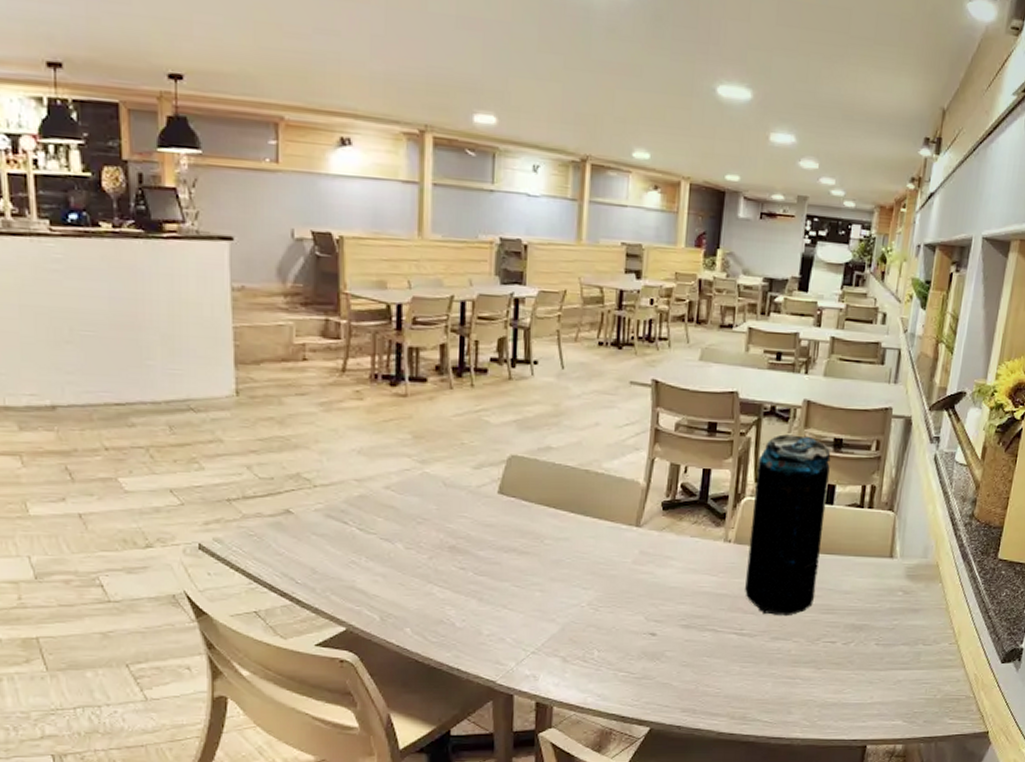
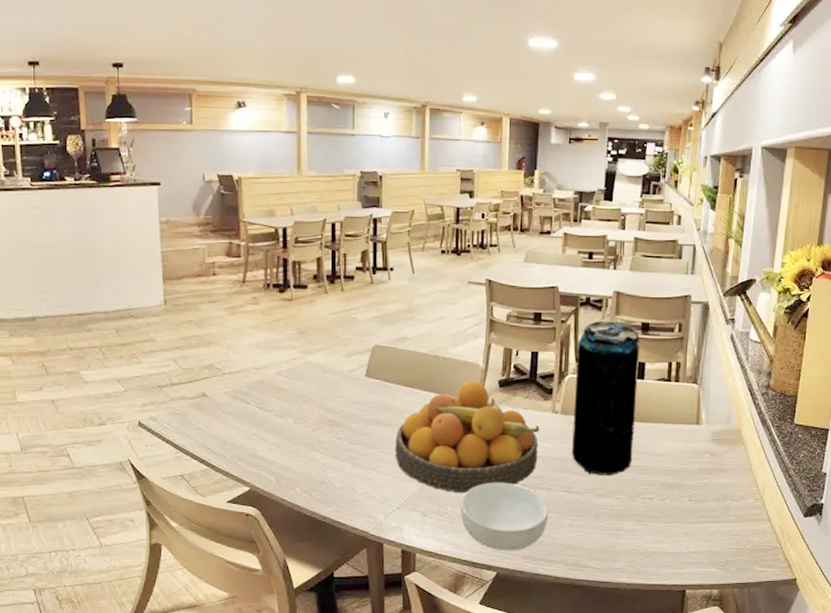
fruit bowl: none [532,502,709,636] -> present [395,381,540,493]
cereal bowl: none [609,622,714,703] -> present [460,482,548,551]

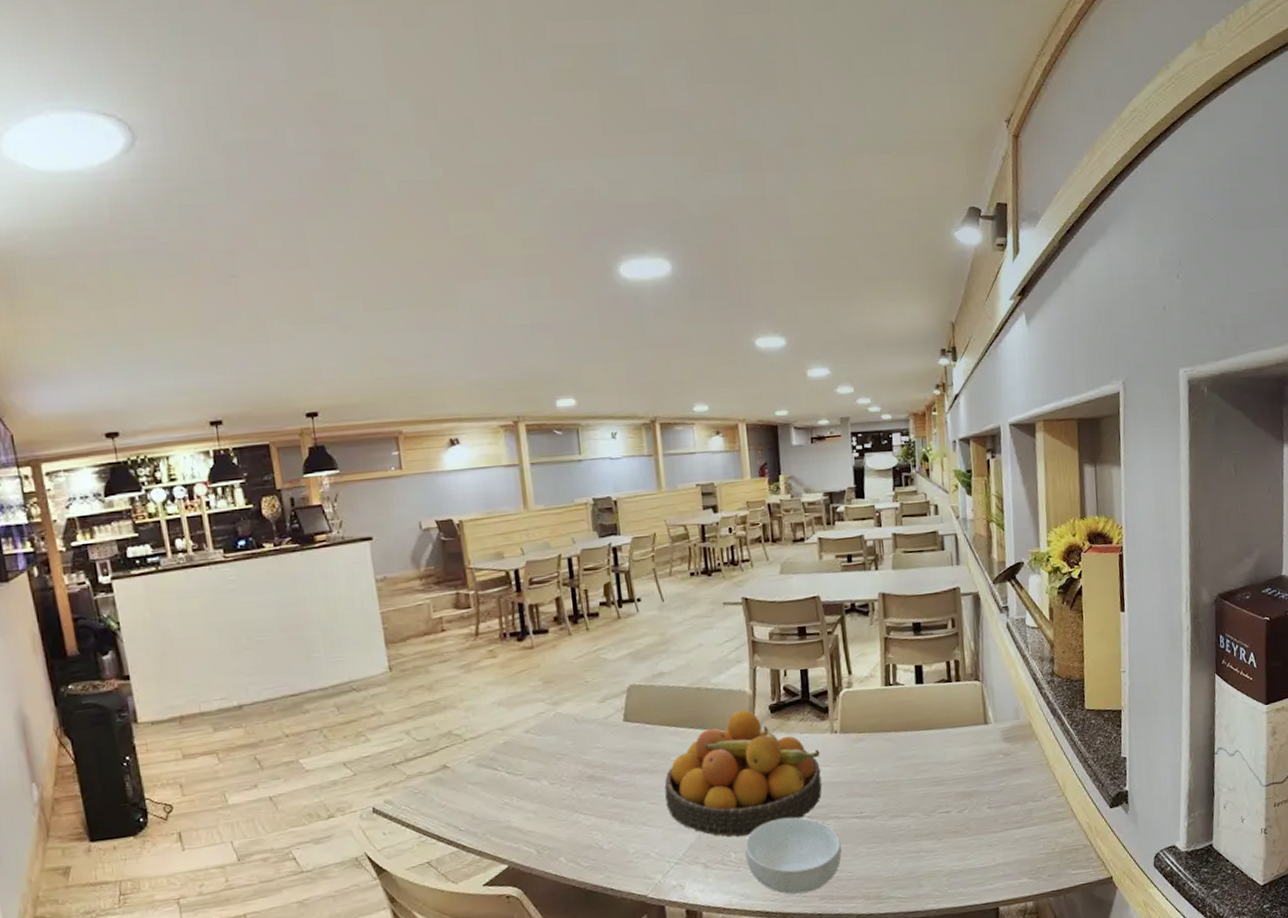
beverage can: present [572,321,640,476] -> none [848,625,923,796]

